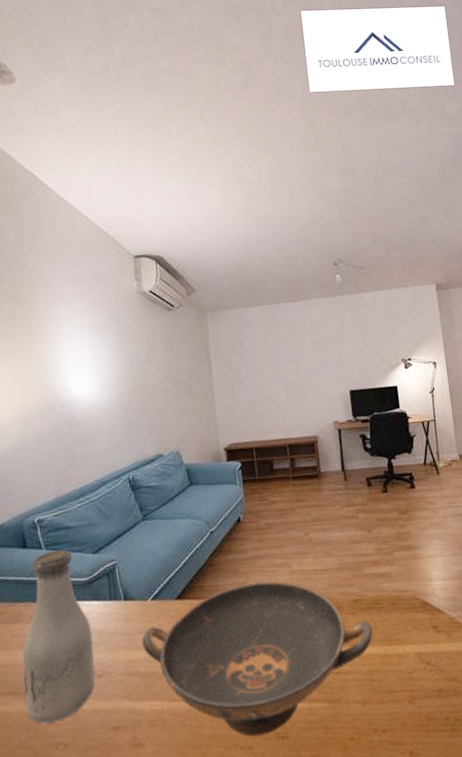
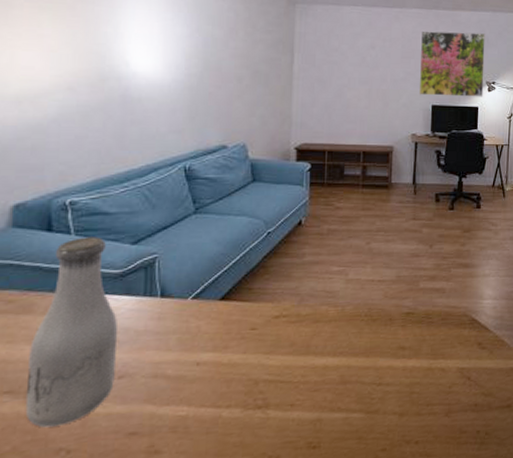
decorative bowl: present [142,581,373,736] -> none [175,288,420,446]
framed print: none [329,311,401,382] -> present [418,30,485,97]

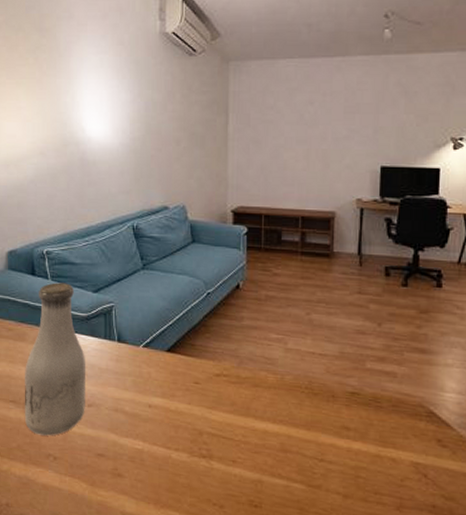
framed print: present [418,30,485,97] -> none [365,79,451,157]

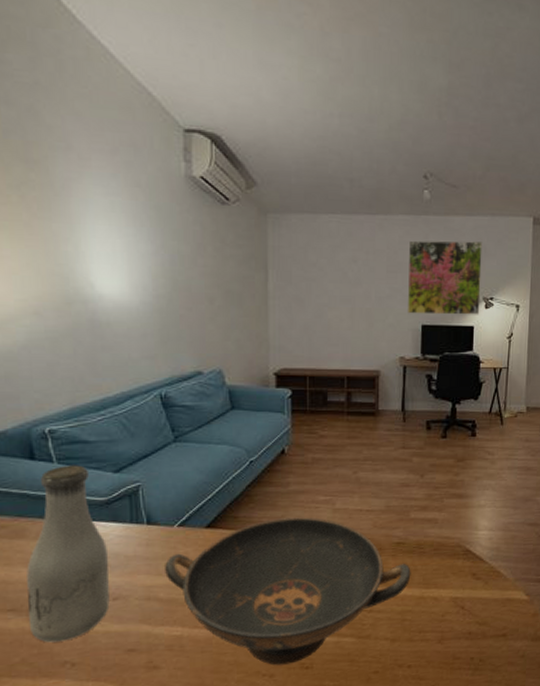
decorative bowl: none [131,351,366,499] -> present [165,517,411,665]
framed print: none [365,79,451,157] -> present [407,240,483,315]

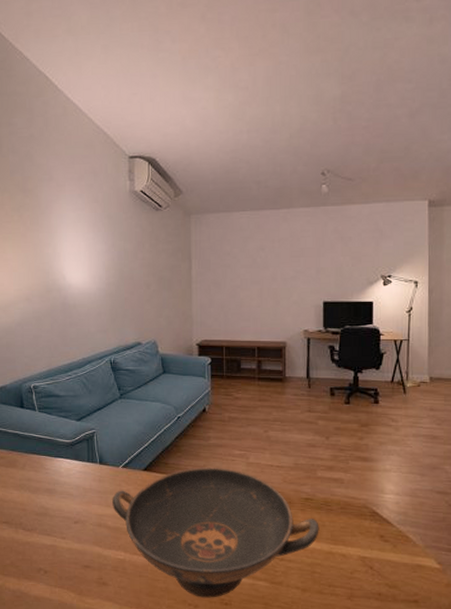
bottle: present [26,465,110,643] -> none [16,413,72,552]
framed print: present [407,240,483,315] -> none [309,226,379,292]

